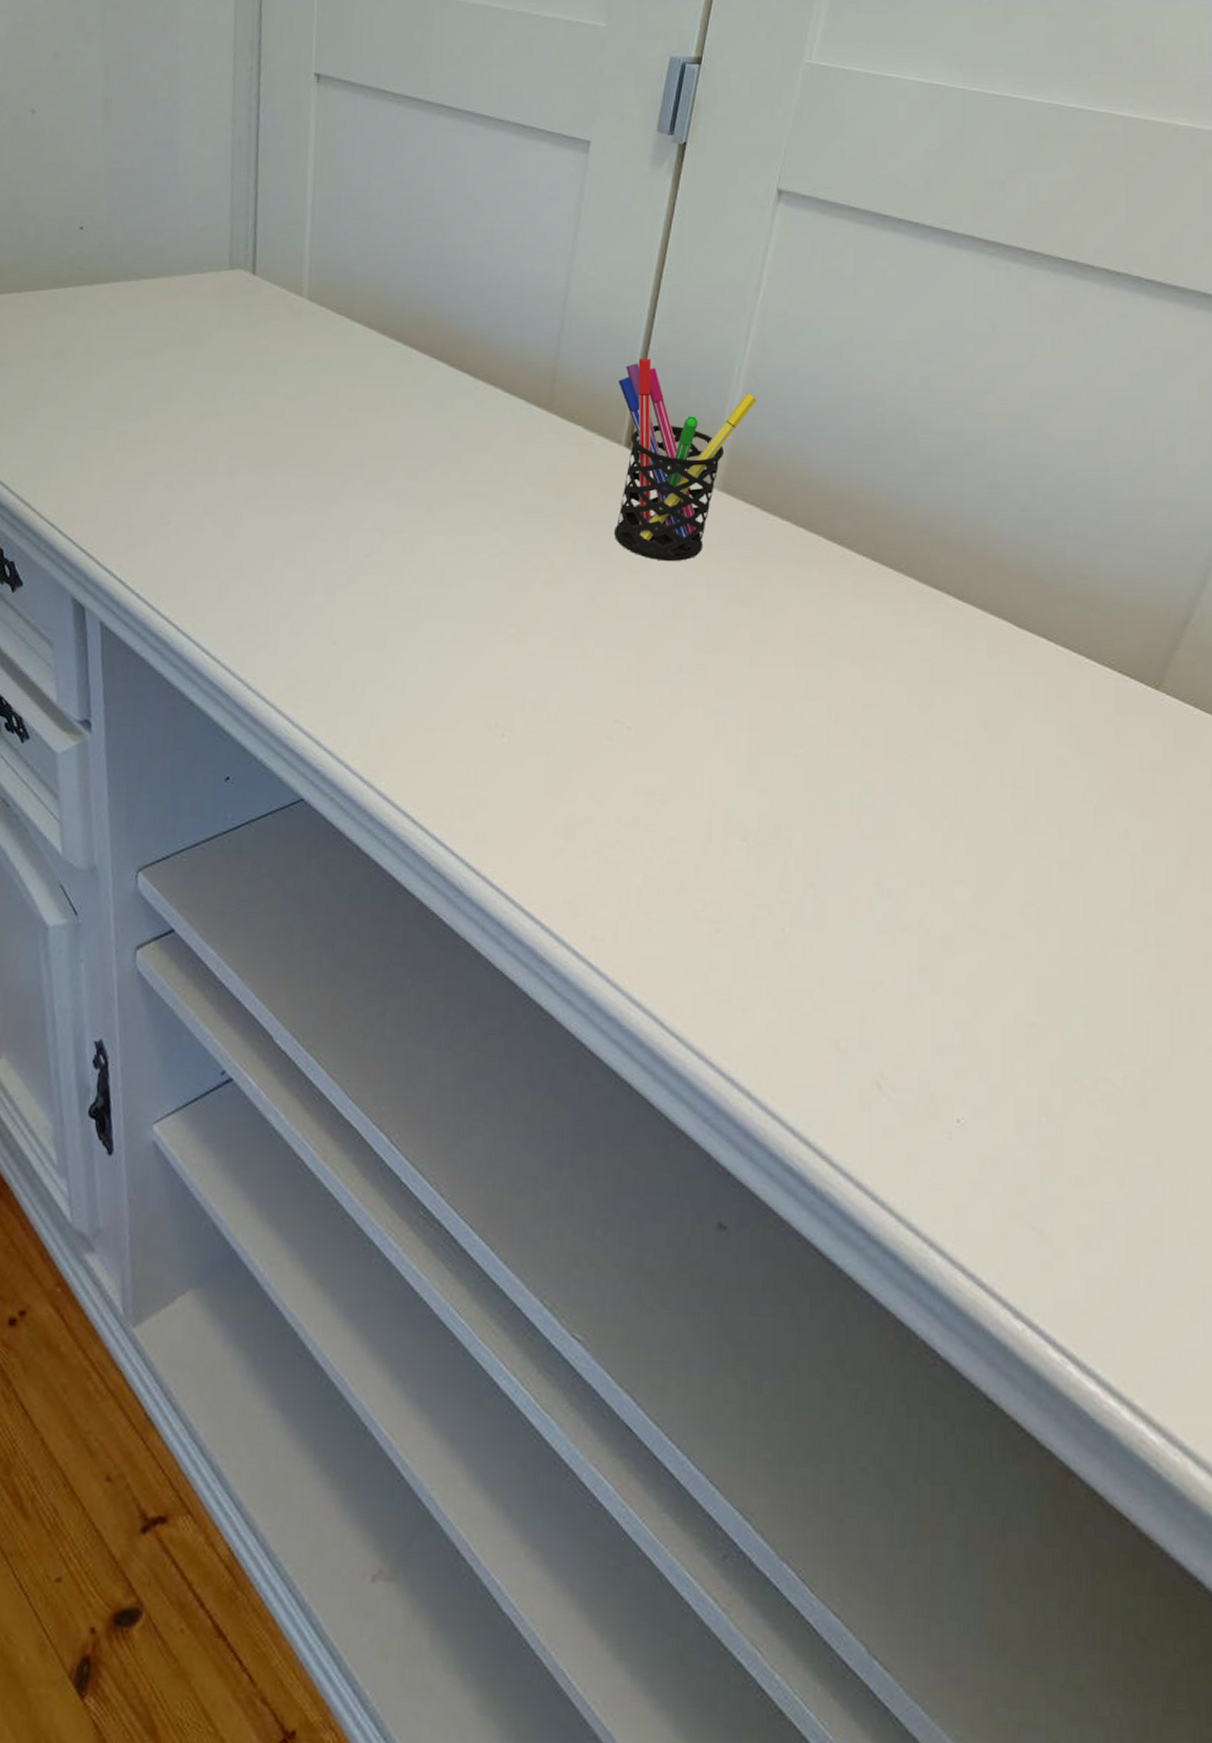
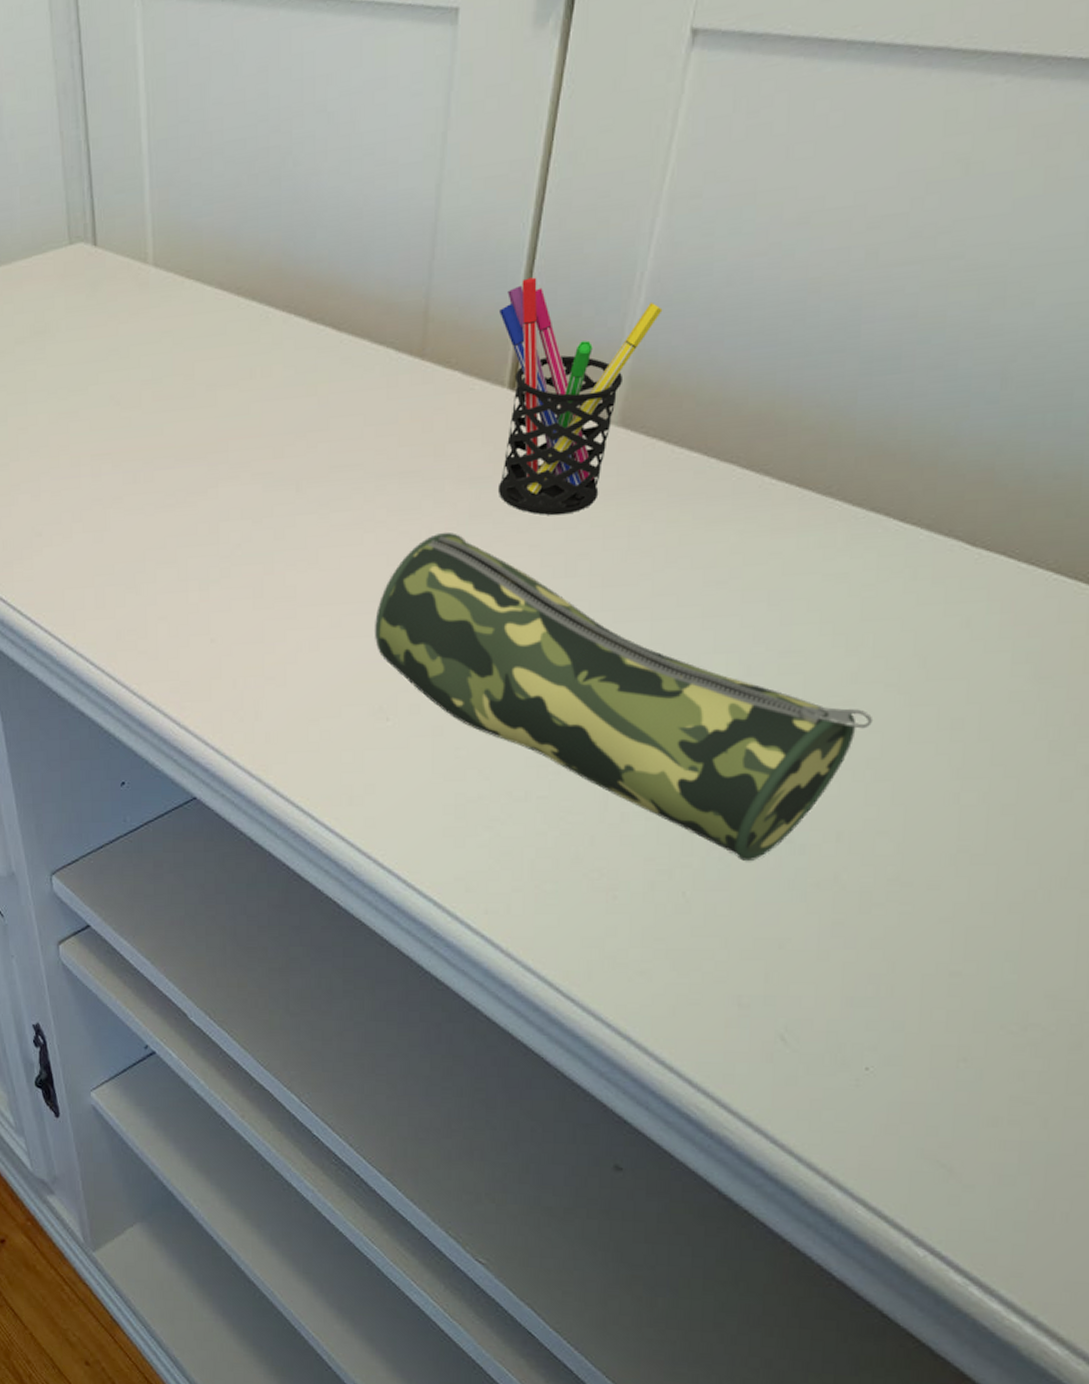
pencil case: none [494,564,946,901] -> present [375,531,874,861]

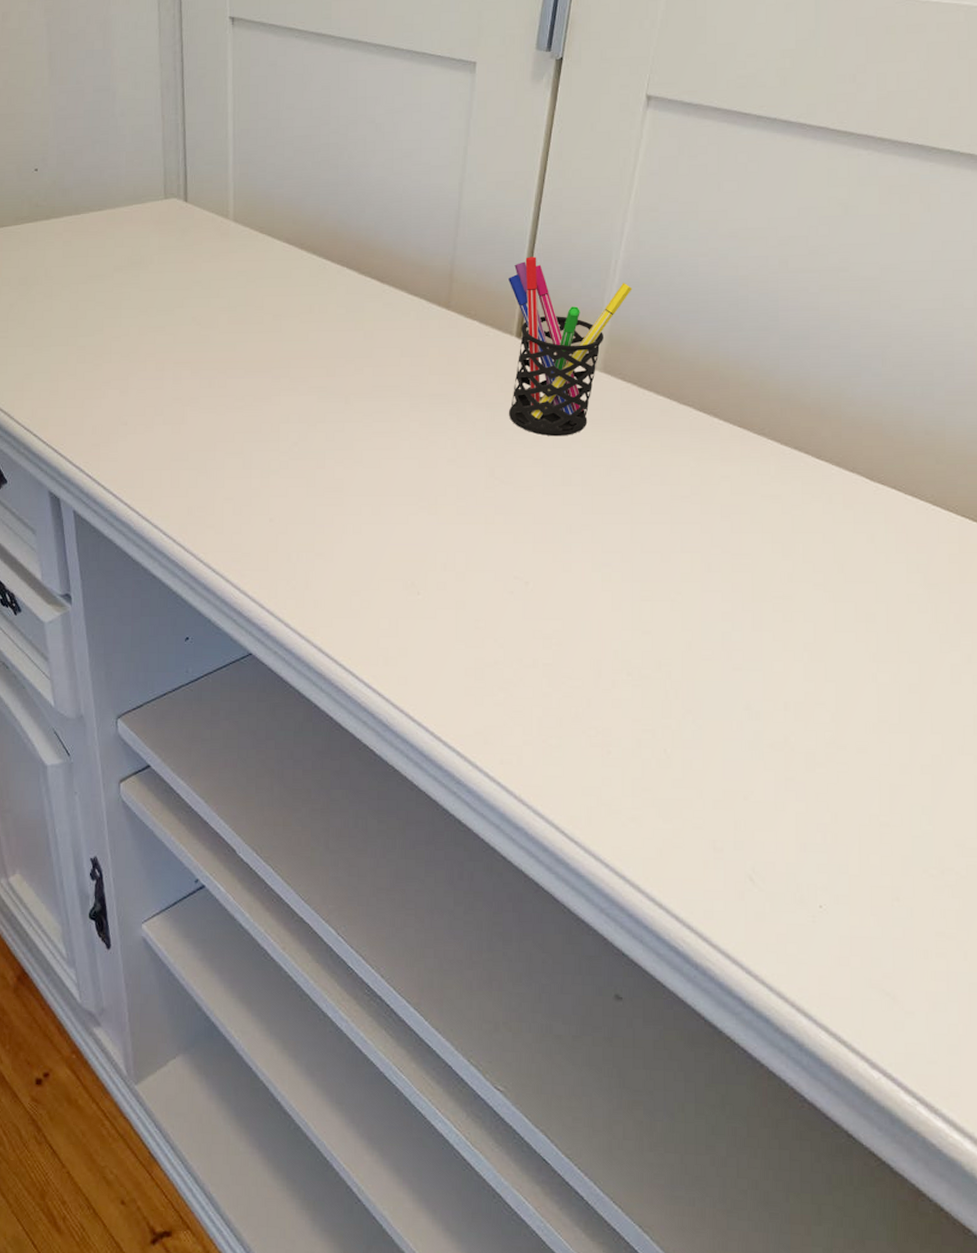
pencil case: present [375,531,874,861] -> none [409,443,807,724]

